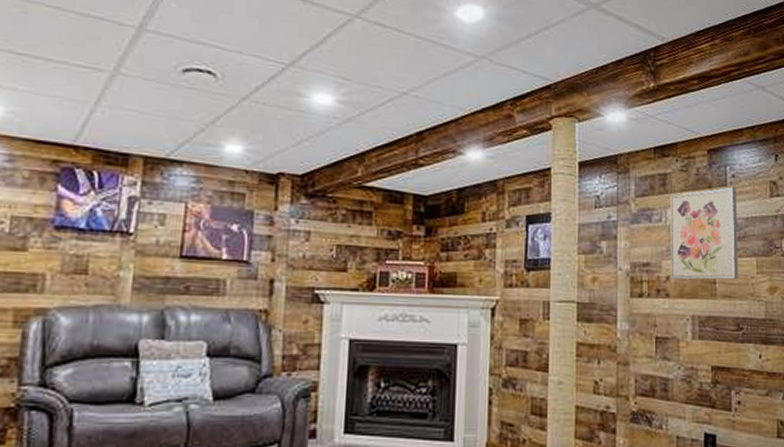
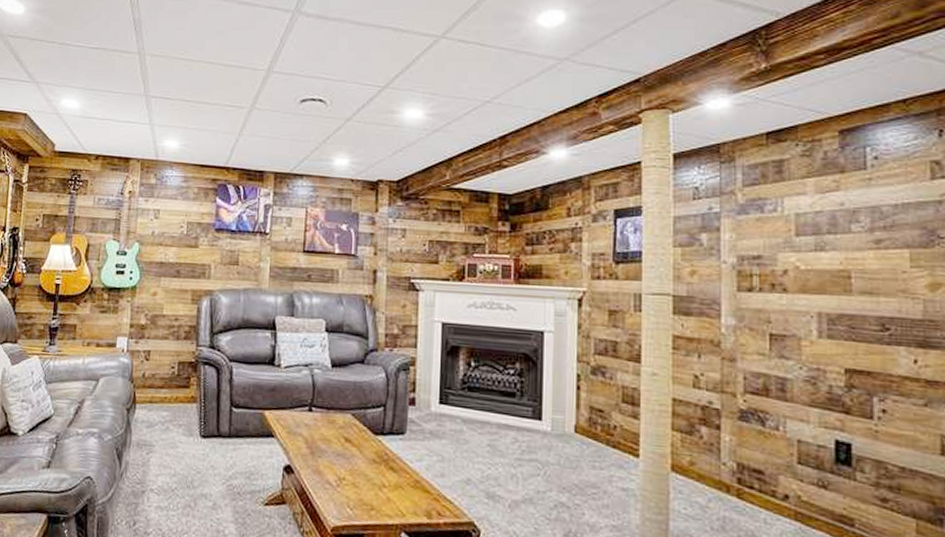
wall art: present [669,187,739,280] -> none [787,170,884,274]

